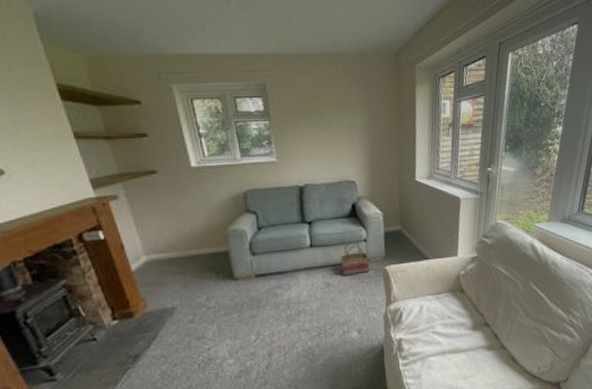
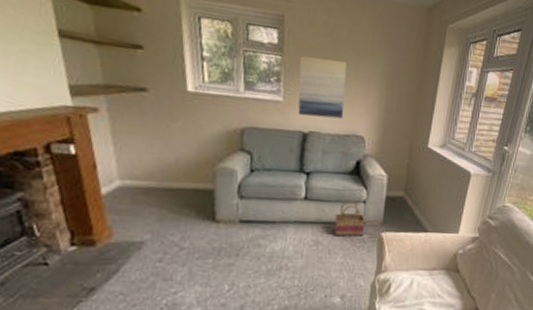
wall art: none [286,116,334,171] -> present [298,56,347,119]

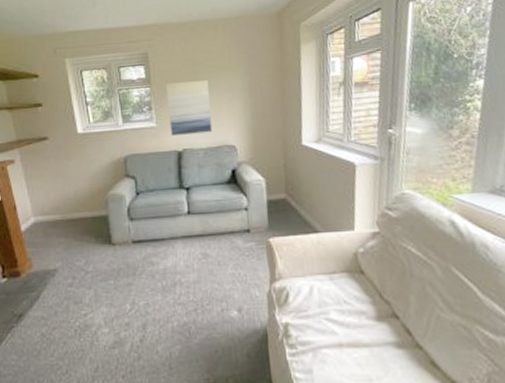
basket: present [334,200,366,237] -> none [218,209,251,247]

